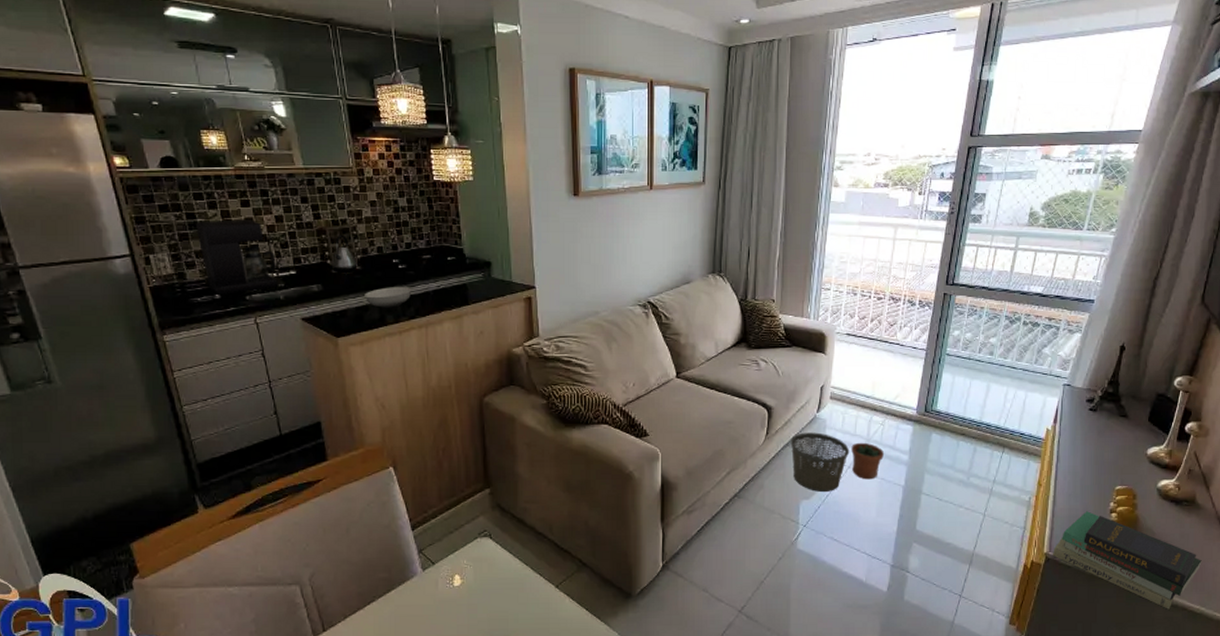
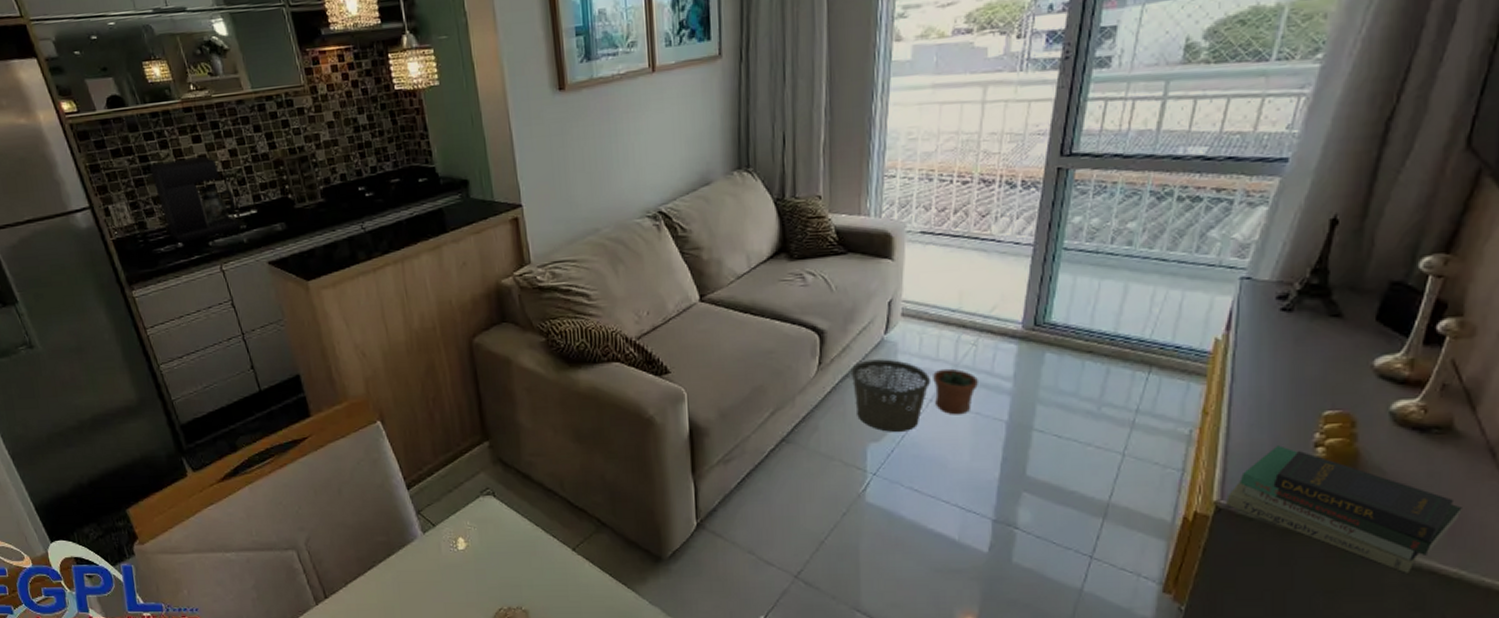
kettle: present [331,234,358,274] -> none [292,164,321,209]
bowl: present [364,287,412,309] -> none [331,217,383,245]

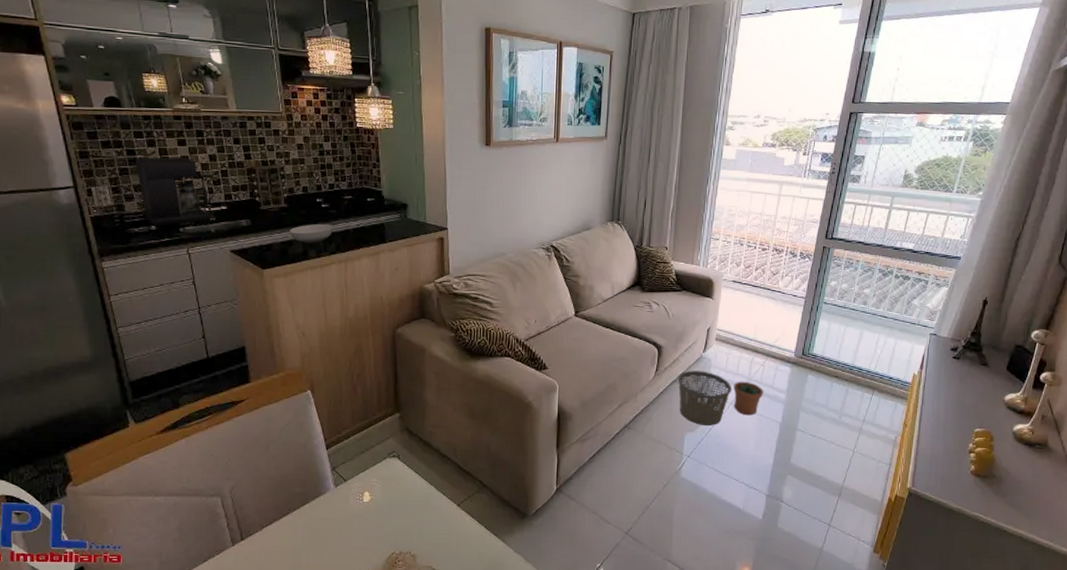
bowl: none [331,217,383,245] -> present [289,224,333,245]
books: present [1226,445,1462,573] -> none [915,451,1051,543]

